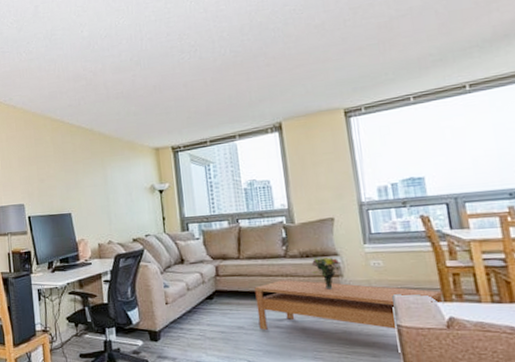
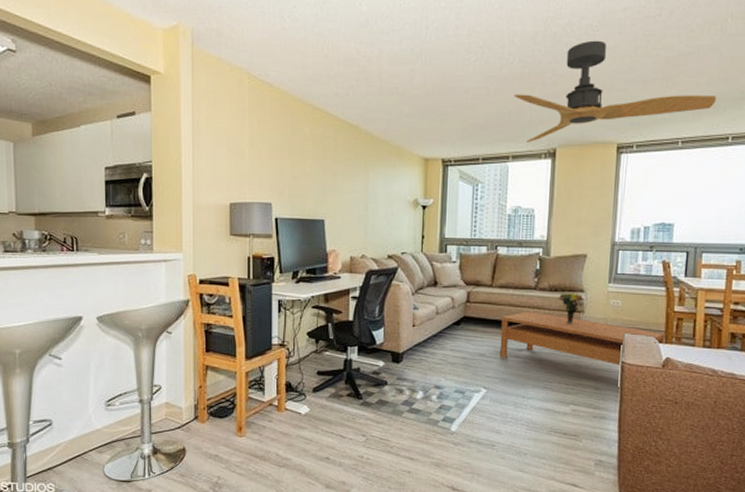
ceiling fan: none [231,20,442,121] -> present [514,40,716,143]

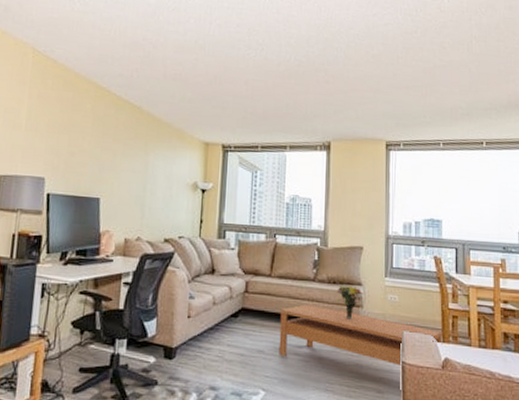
ceiling fan: present [514,40,716,143] -> none [290,47,469,135]

